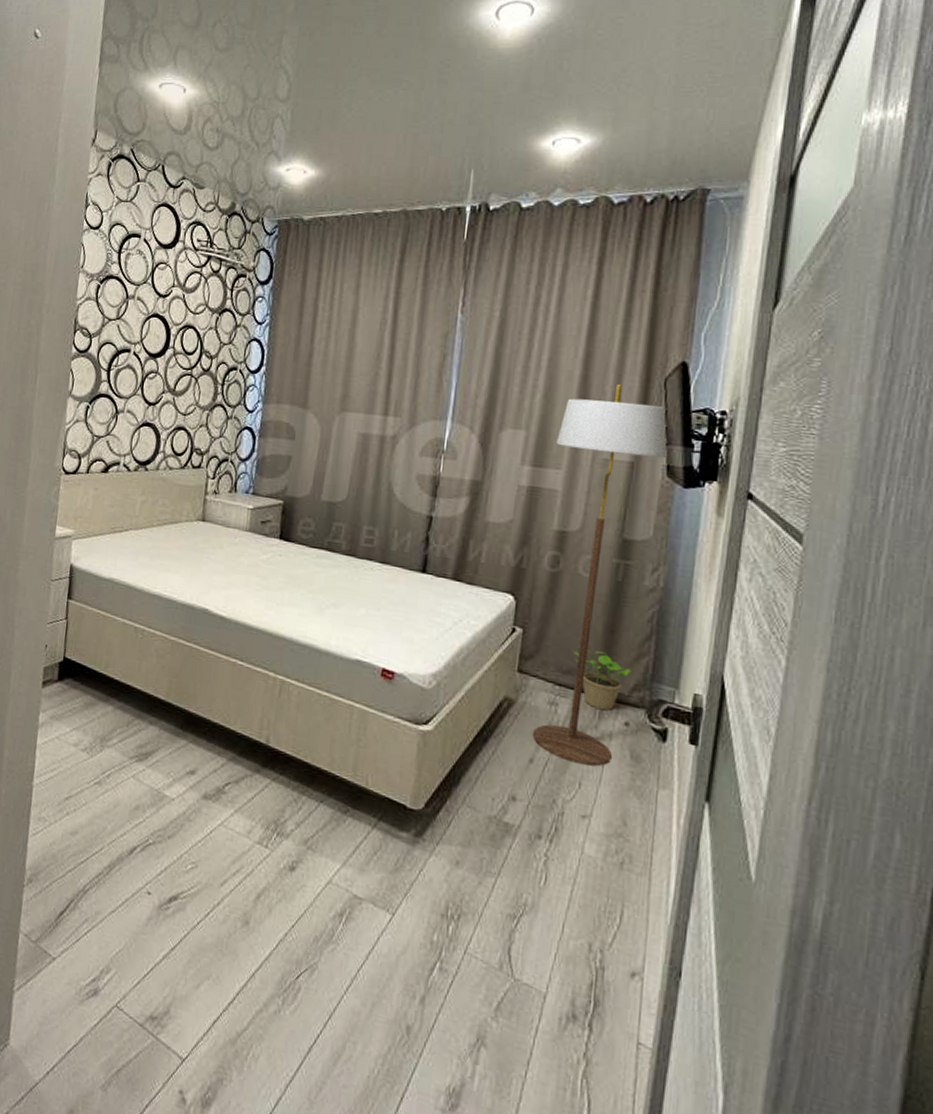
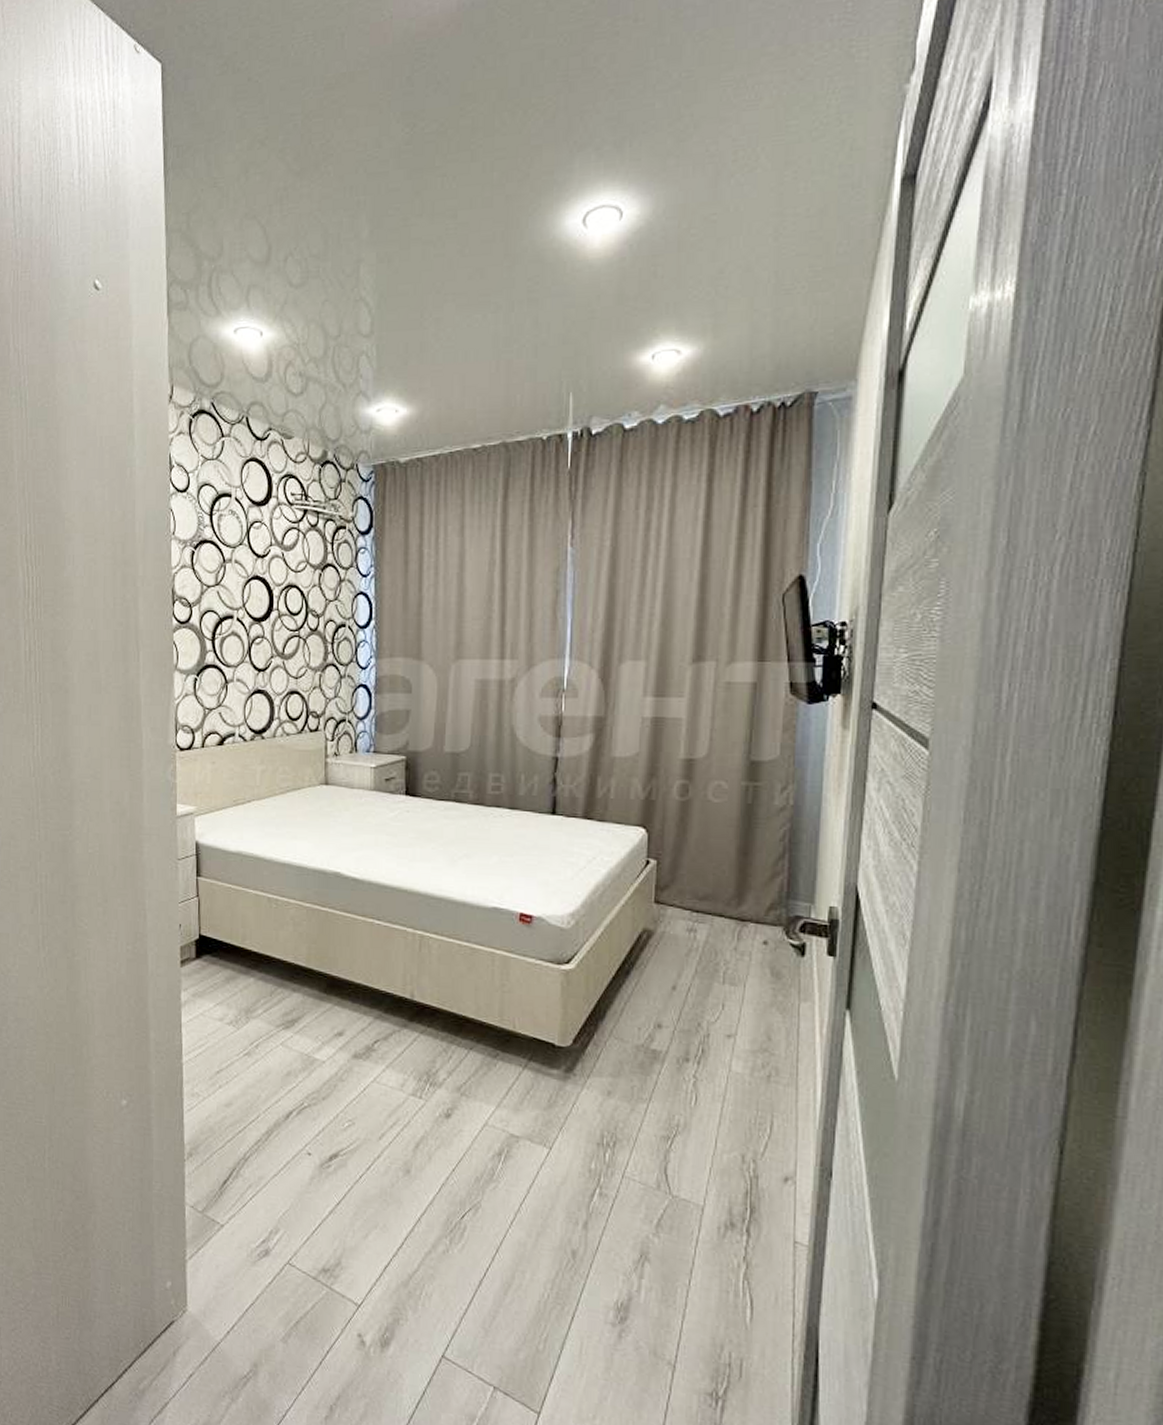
floor lamp: present [532,384,669,767] -> none [673,605,791,987]
potted plant: present [573,645,631,711] -> none [708,871,766,932]

